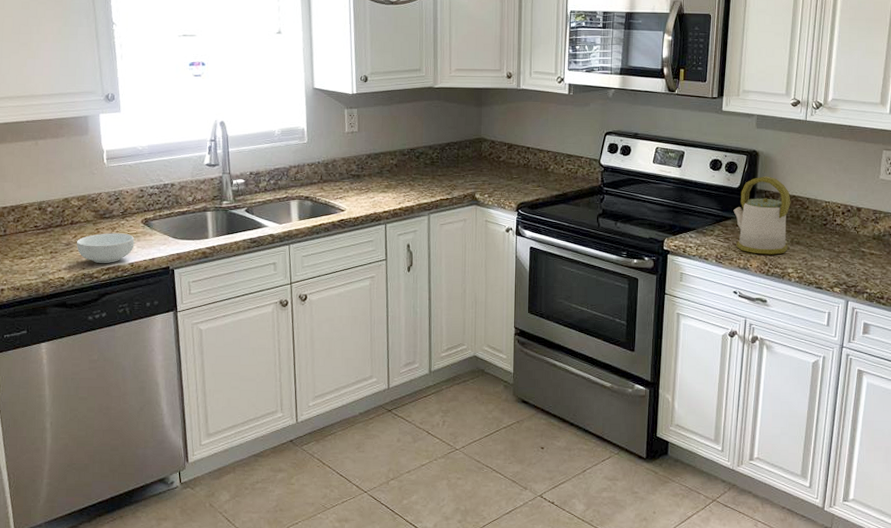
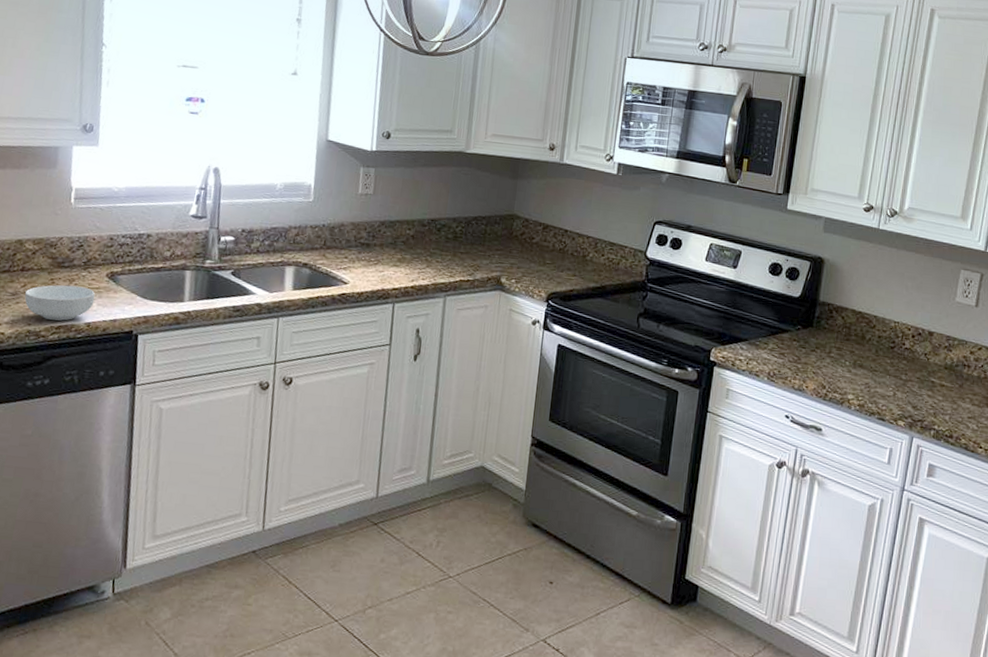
kettle: present [733,176,791,255] -> none [791,286,856,377]

